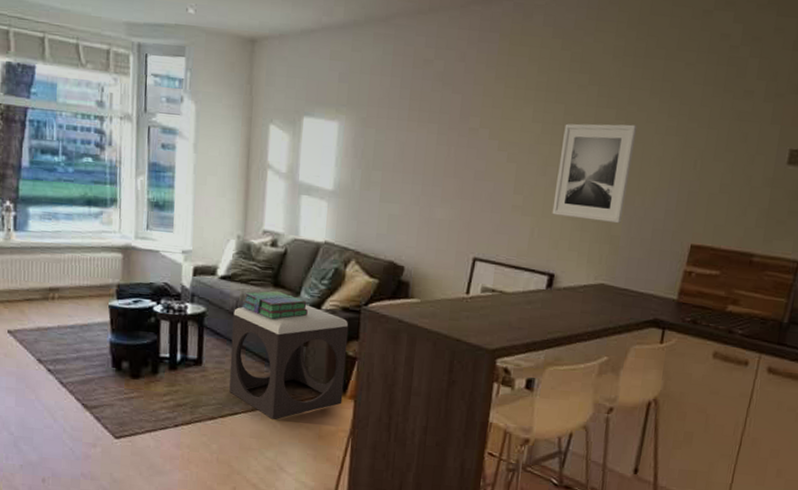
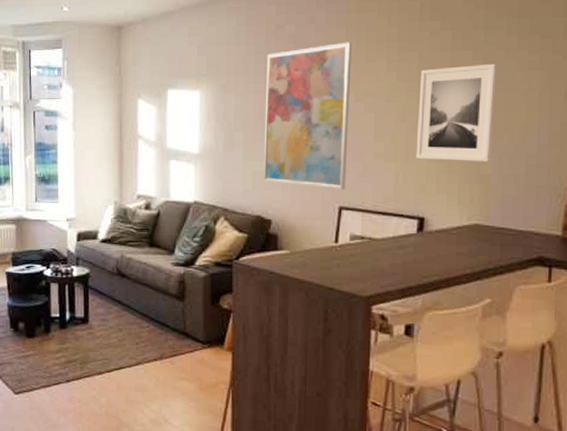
footstool: present [229,305,349,419] -> none [113,262,222,373]
stack of books: present [241,290,308,320] -> none [121,250,182,278]
wall art: none [399,86,500,241] -> present [263,42,352,191]

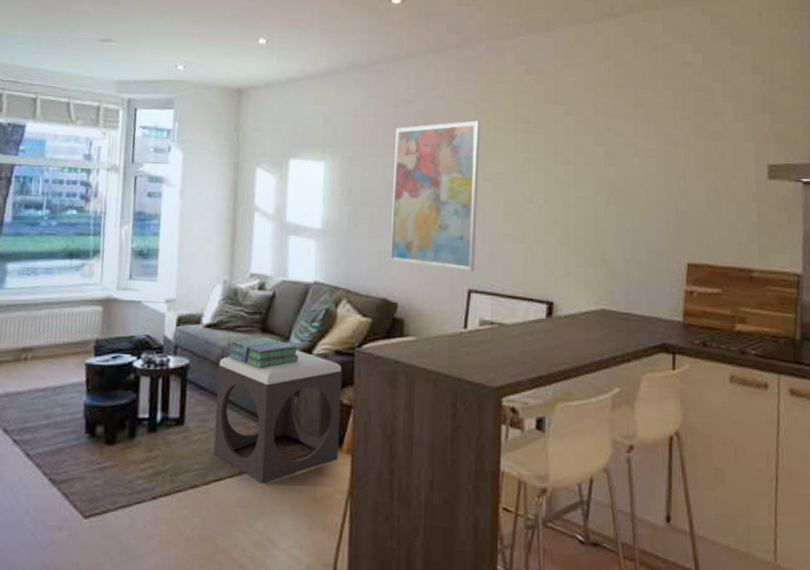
footstool: none [113,262,222,373] -> present [214,350,343,483]
stack of books: none [121,250,182,278] -> present [227,336,298,369]
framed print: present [416,63,497,163] -> none [543,149,617,247]

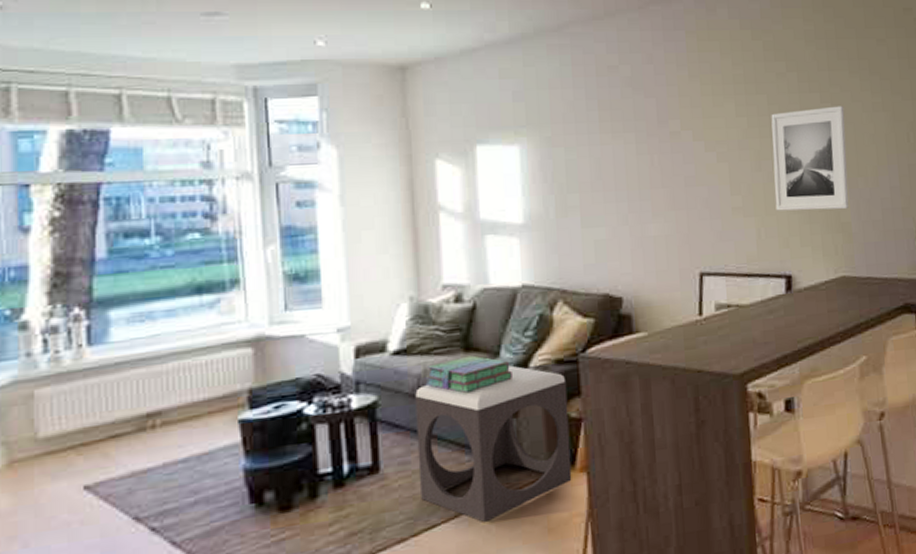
wall art: present [389,120,480,272] -> none [600,84,705,254]
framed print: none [543,149,617,247] -> present [771,105,849,211]

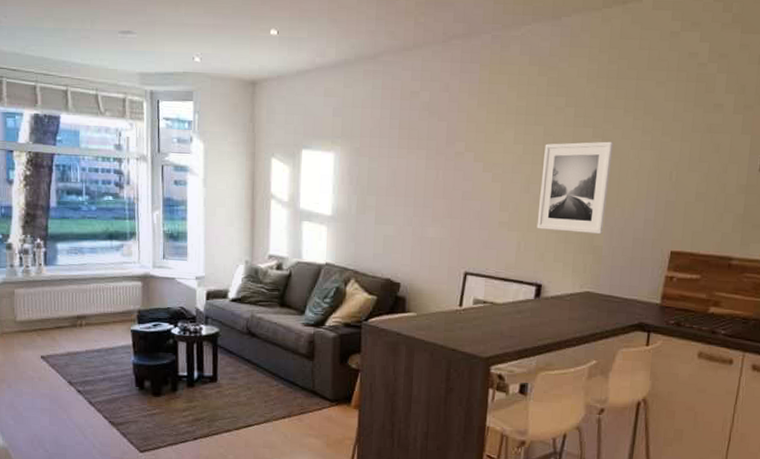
footstool: present [415,365,572,522] -> none [242,322,351,430]
stack of books: present [425,355,512,394] -> none [251,310,312,338]

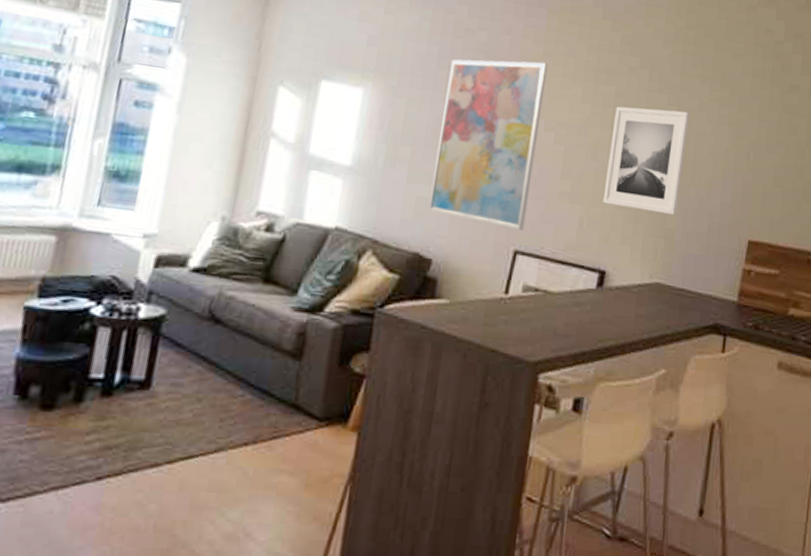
wall art: none [393,112,483,257] -> present [428,59,548,231]

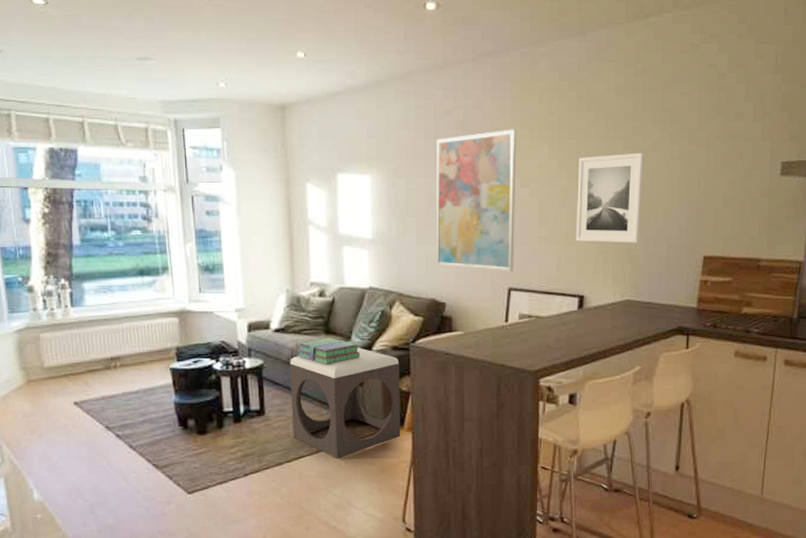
footstool: none [185,306,358,463] -> present [290,347,401,458]
stack of books: none [216,287,306,326] -> present [297,337,360,365]

